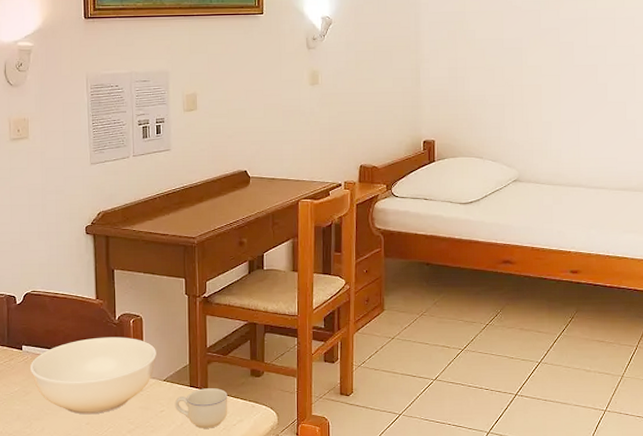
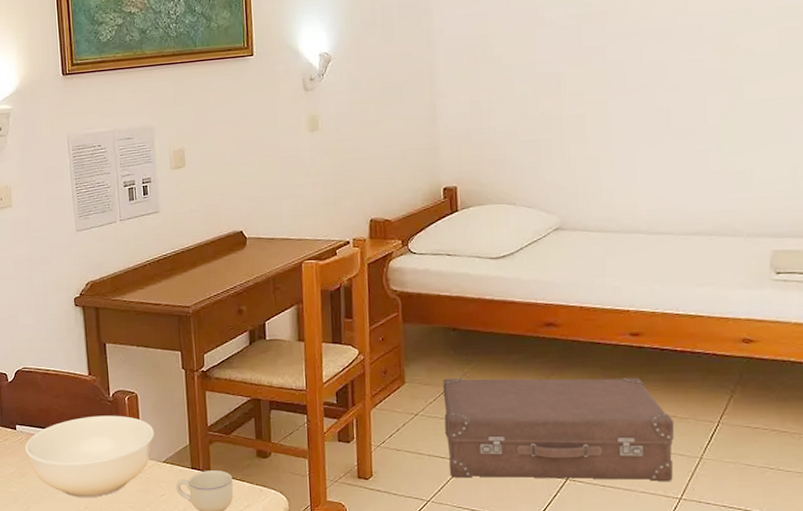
suitcase: none [416,306,603,396] -> present [442,377,675,481]

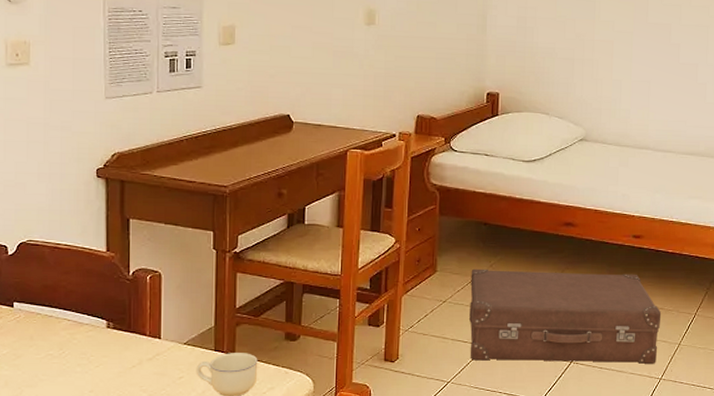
bowl: present [24,415,155,498] -> none [22,294,178,381]

